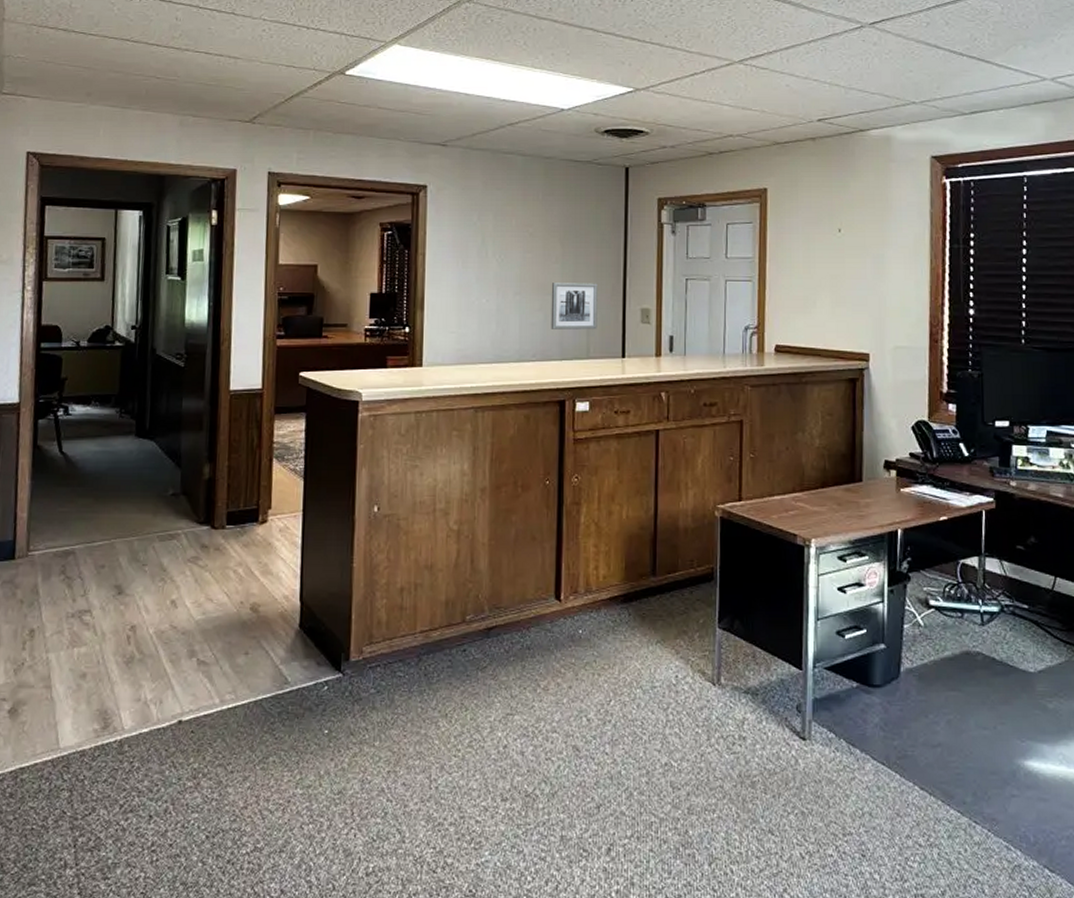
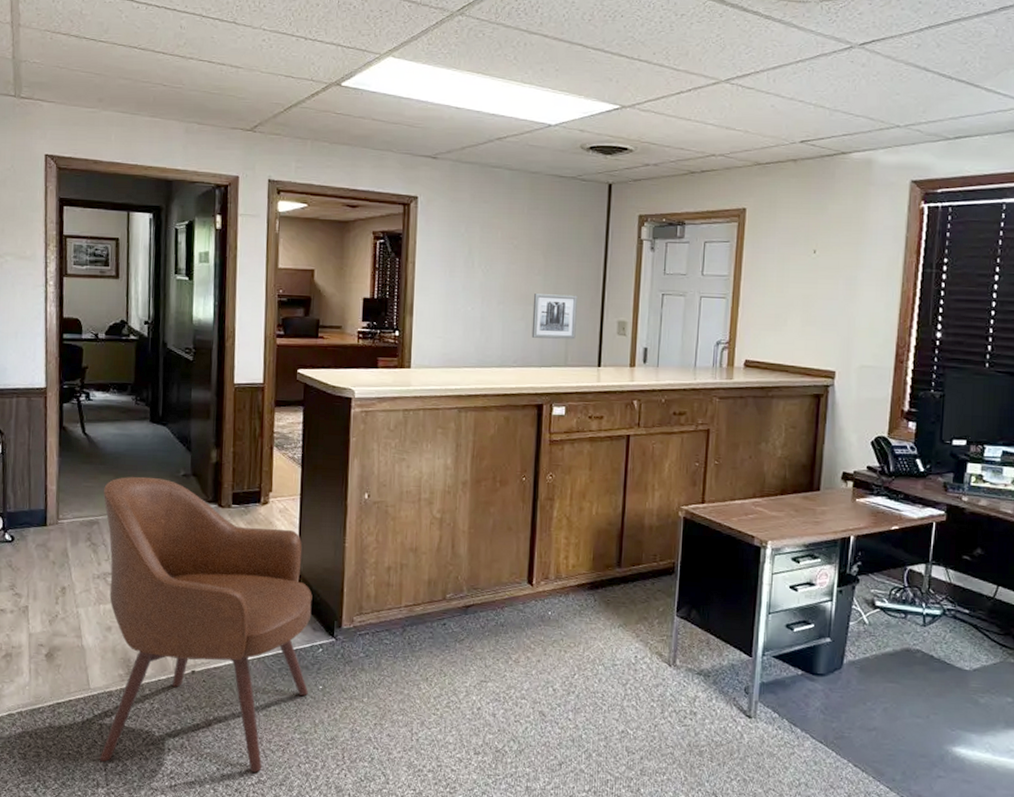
chair: none [68,498,317,839] -> present [99,476,312,773]

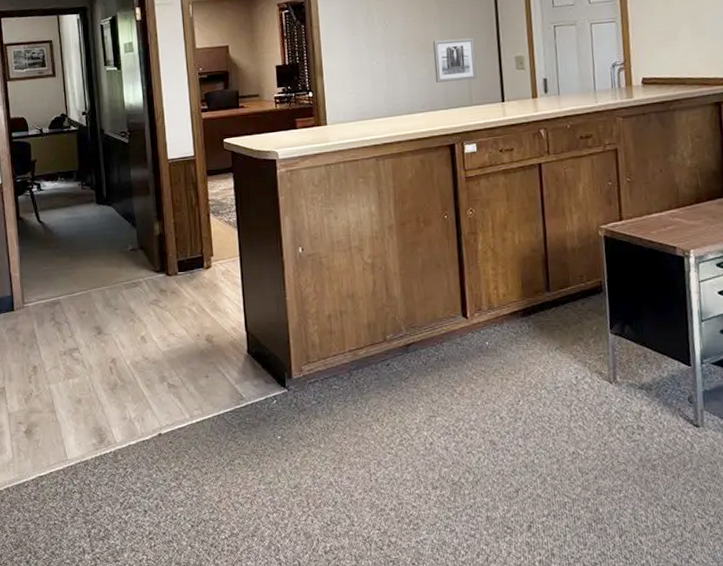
chair: present [99,476,312,773] -> none [62,255,269,528]

